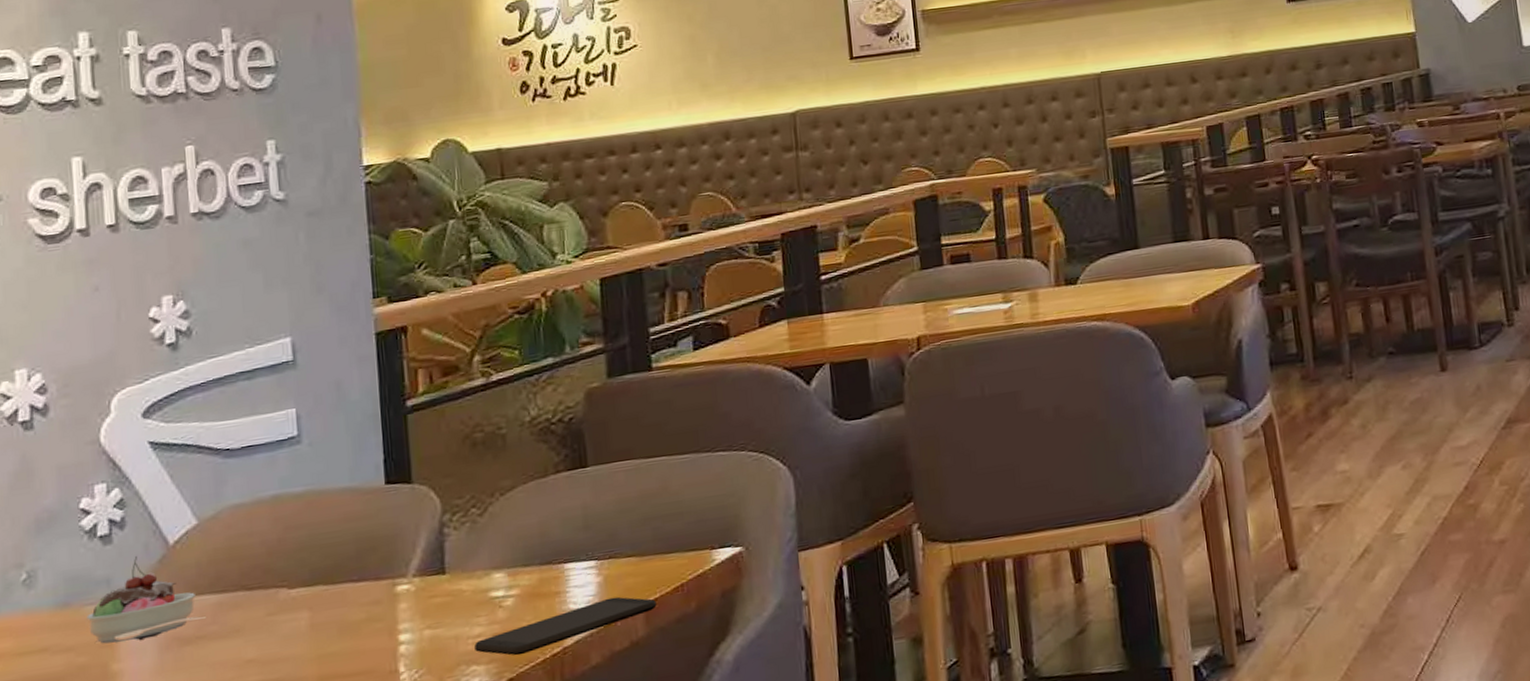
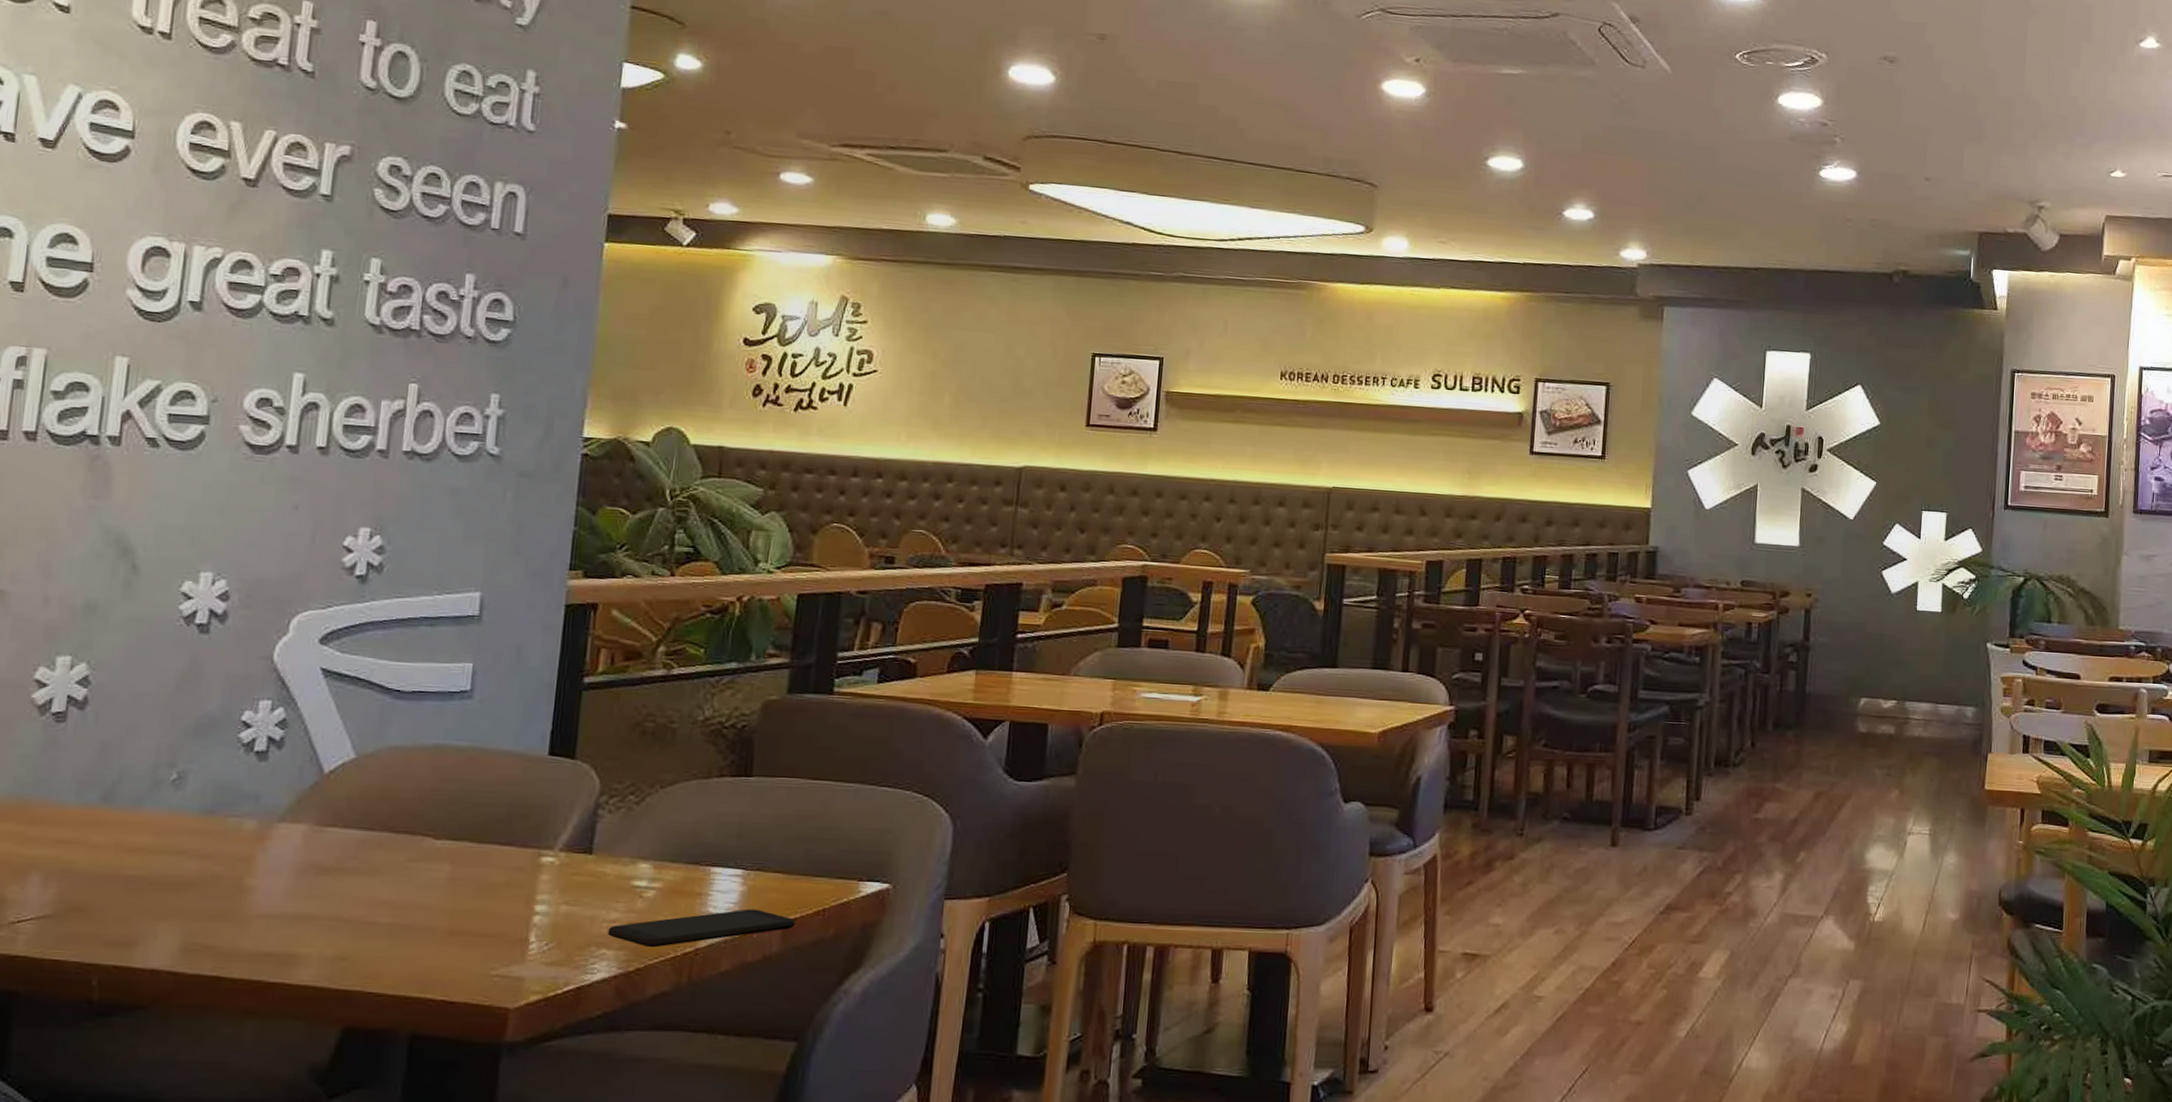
dessert: present [86,556,207,644] -> none [229,778,349,861]

